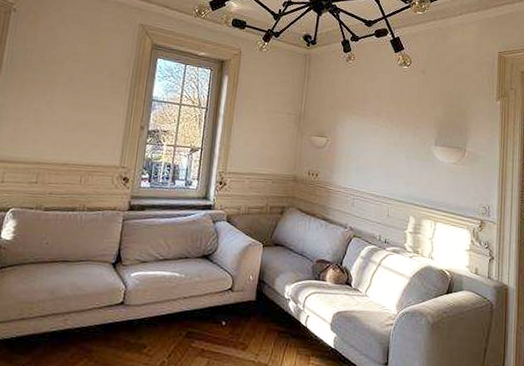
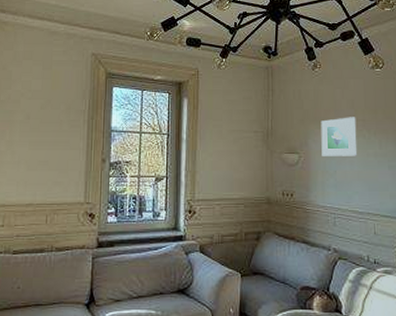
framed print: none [347,107,382,144] -> present [321,117,357,156]

